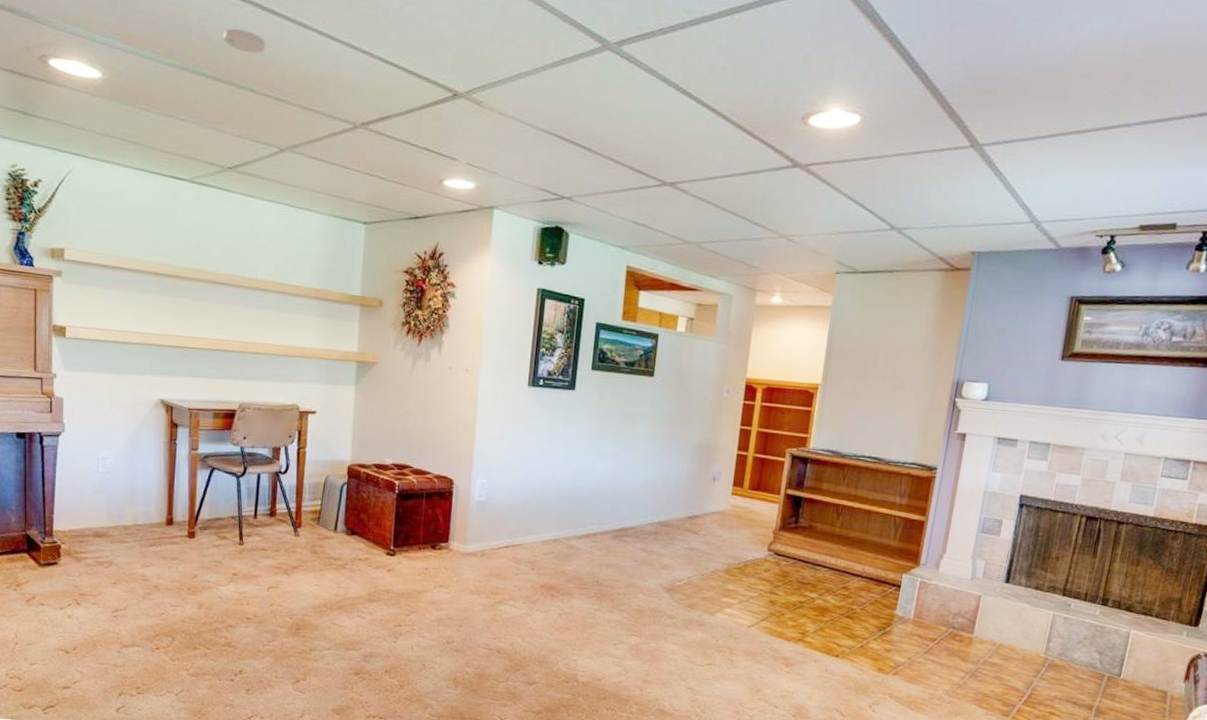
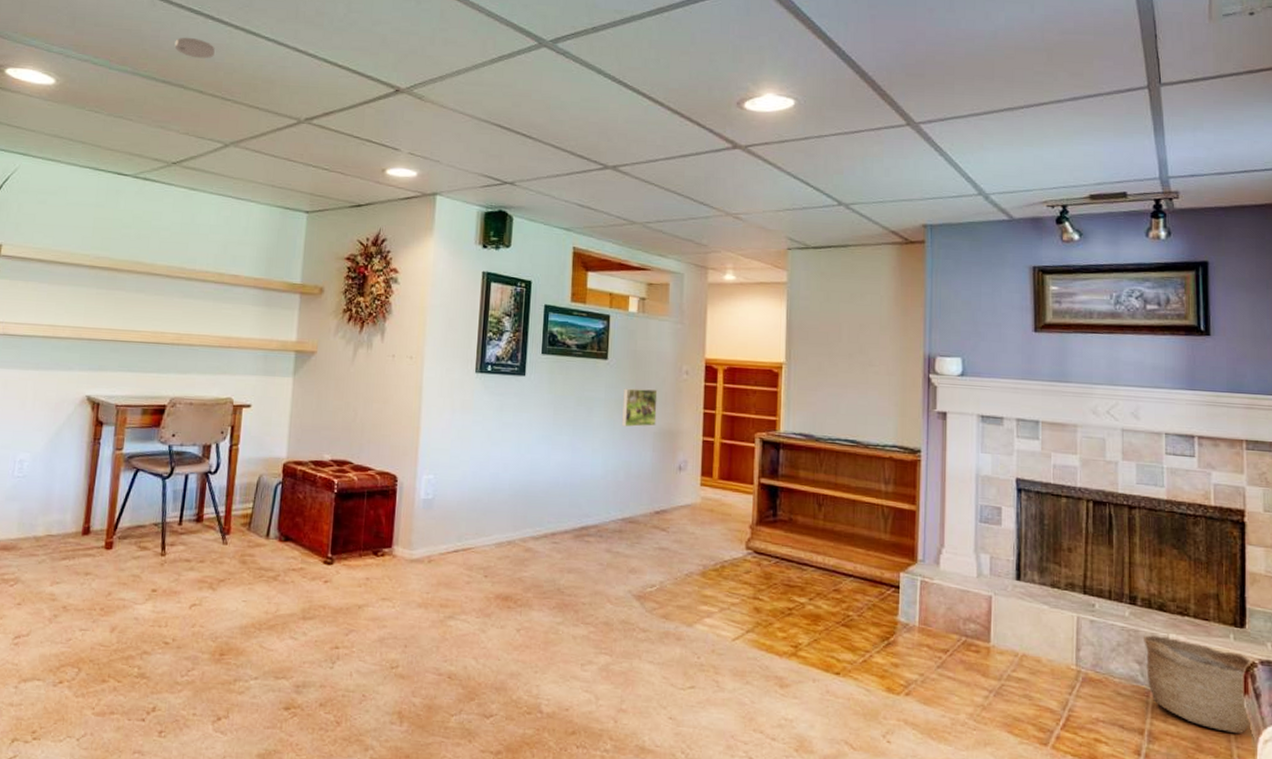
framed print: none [663,404,699,441] -> present [622,388,658,427]
basket: none [1104,631,1199,711] -> present [1144,635,1253,733]

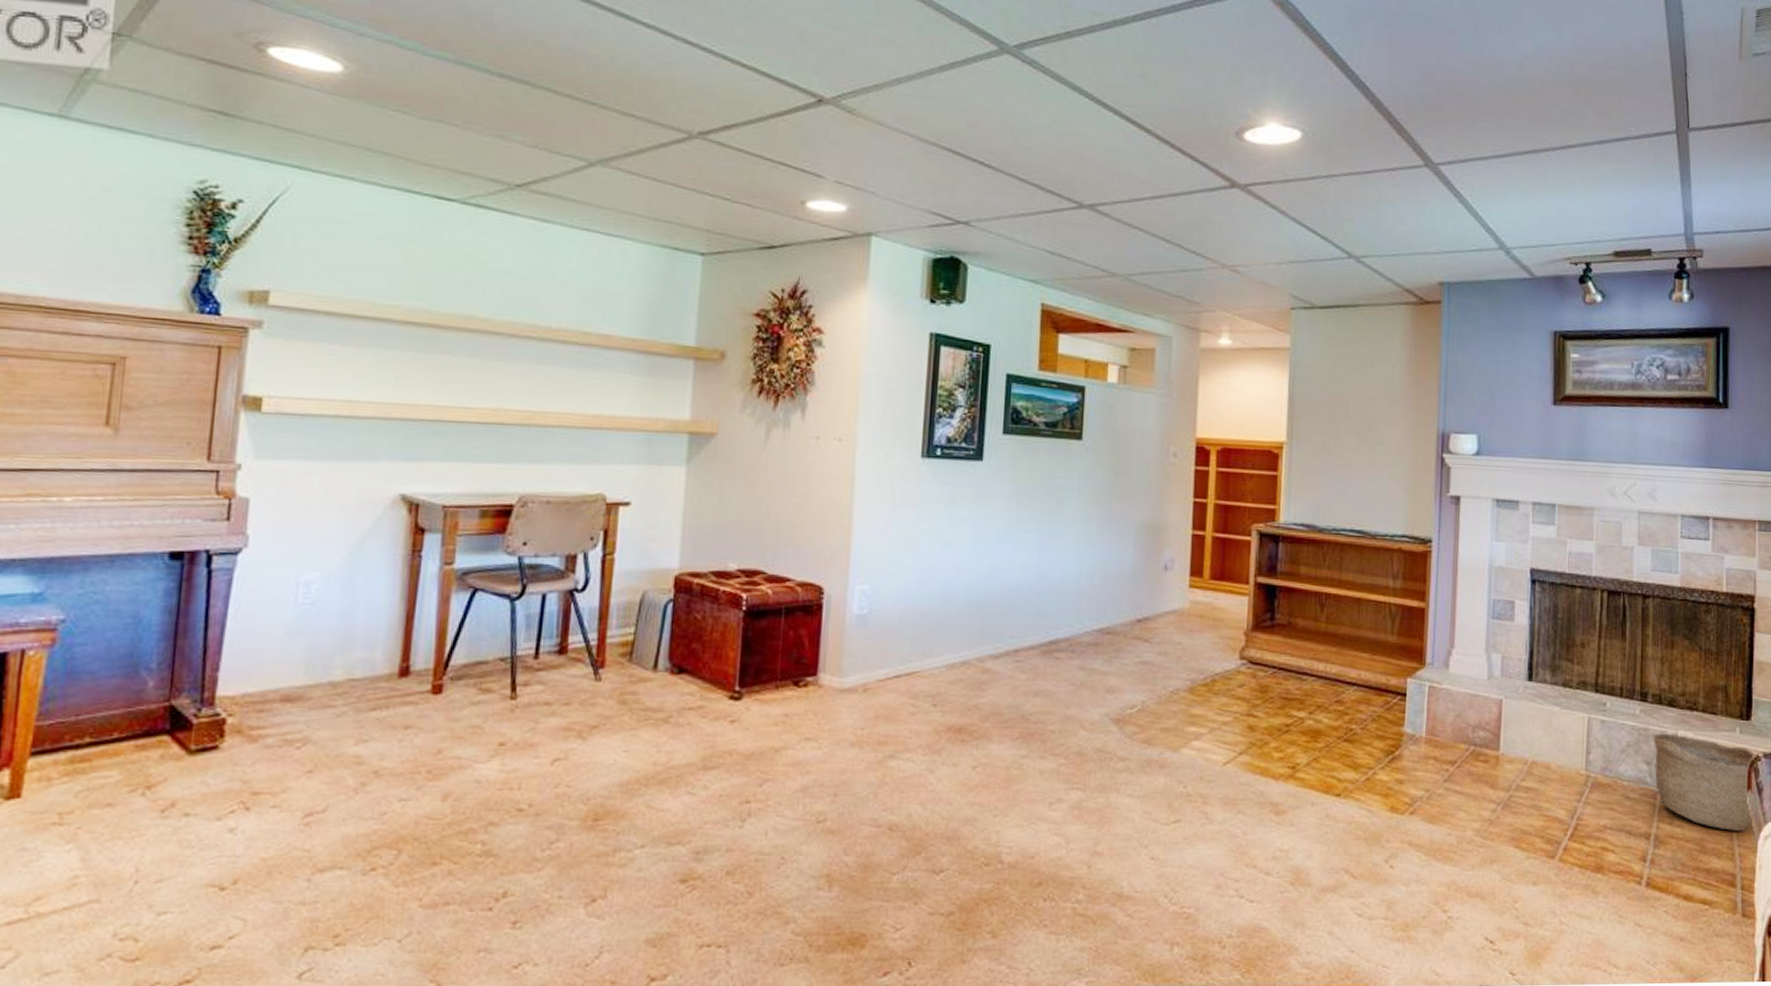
smoke detector: present [174,37,215,59] -> none [516,16,573,48]
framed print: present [622,388,658,427] -> none [1099,474,1141,521]

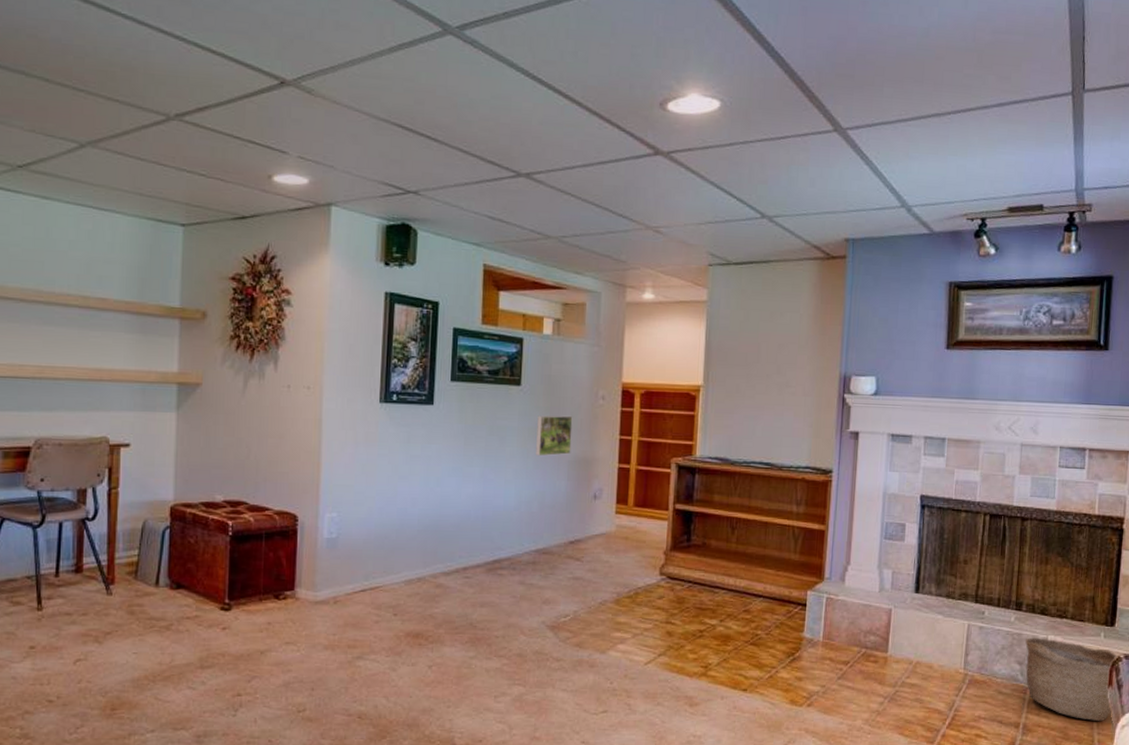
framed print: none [1099,474,1141,521] -> present [536,415,573,457]

